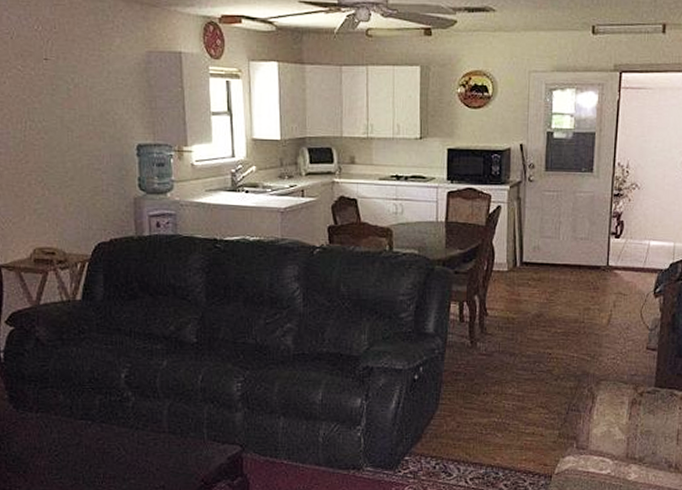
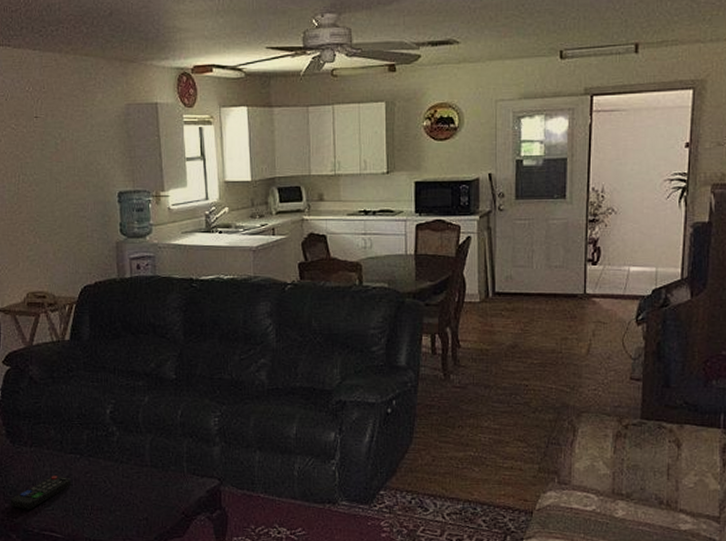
remote control: none [12,443,82,479] -> present [10,475,72,510]

